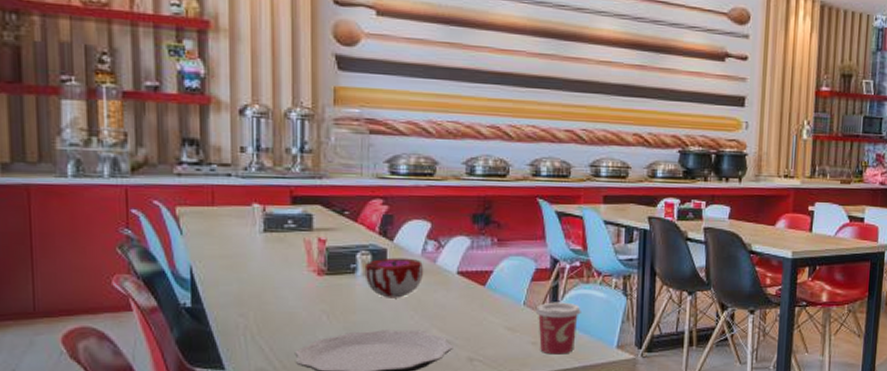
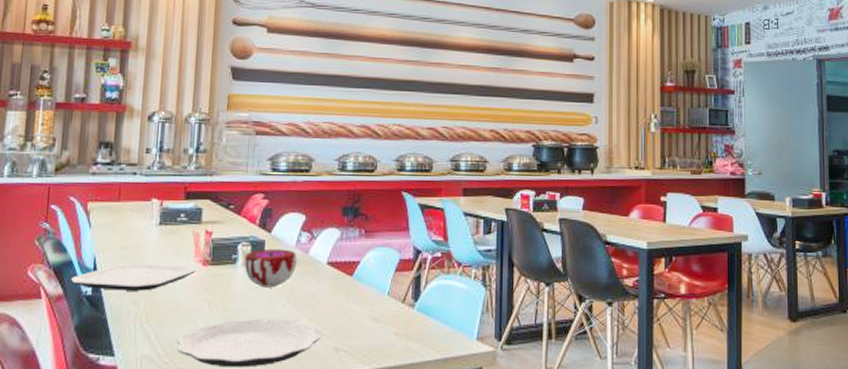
plate: none [165,272,311,302] -> present [71,263,196,291]
cup: present [535,302,581,355] -> none [399,292,442,346]

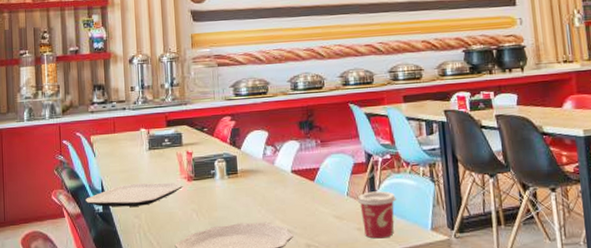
decorative bowl: present [244,248,297,288] -> none [221,162,265,197]
cup: none [399,292,442,346] -> present [357,191,396,239]

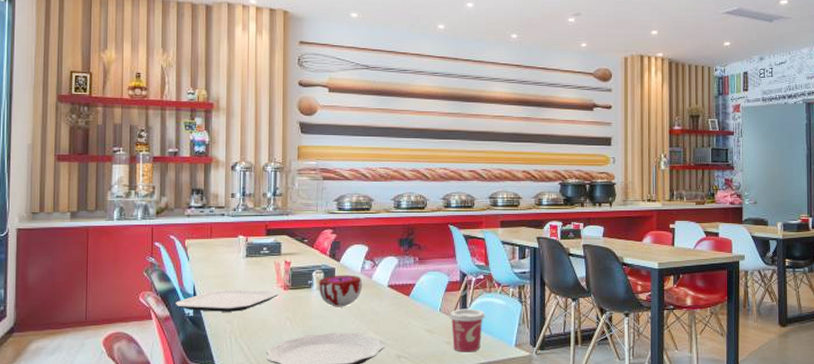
decorative bowl: none [221,162,265,197] -> present [318,275,362,307]

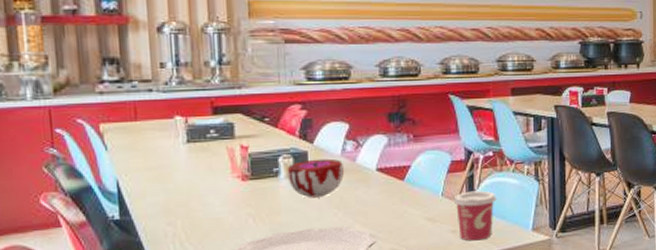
plate: present [176,289,279,312] -> none [93,182,236,213]

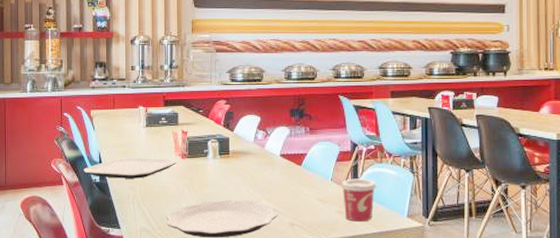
plate: none [93,182,236,213] -> present [84,157,177,179]
decorative bowl: present [287,158,344,198] -> none [213,144,255,176]

